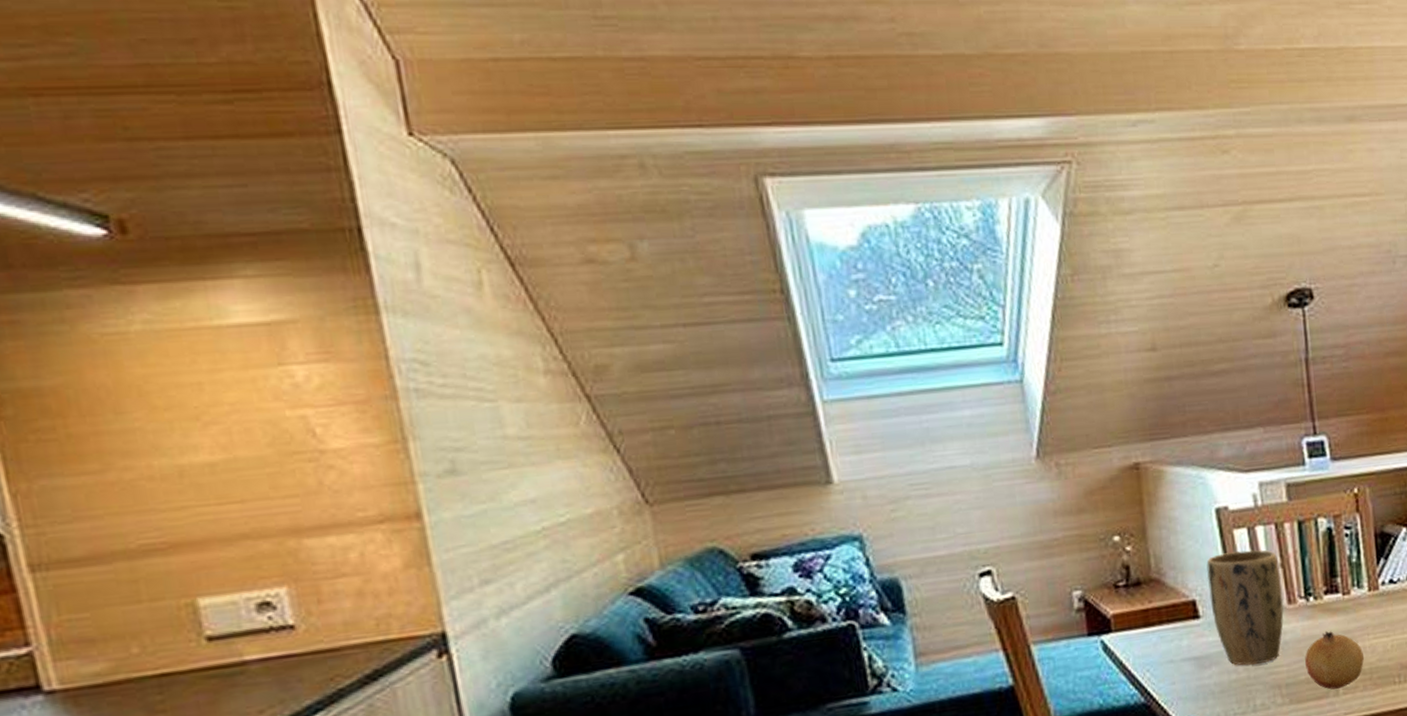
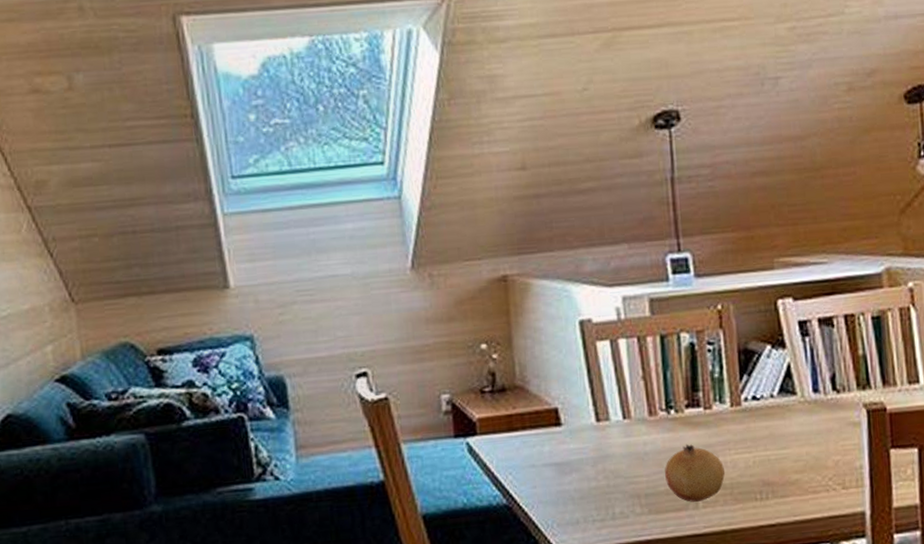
plant pot: present [1206,550,1284,666] -> none [569,361,645,474]

